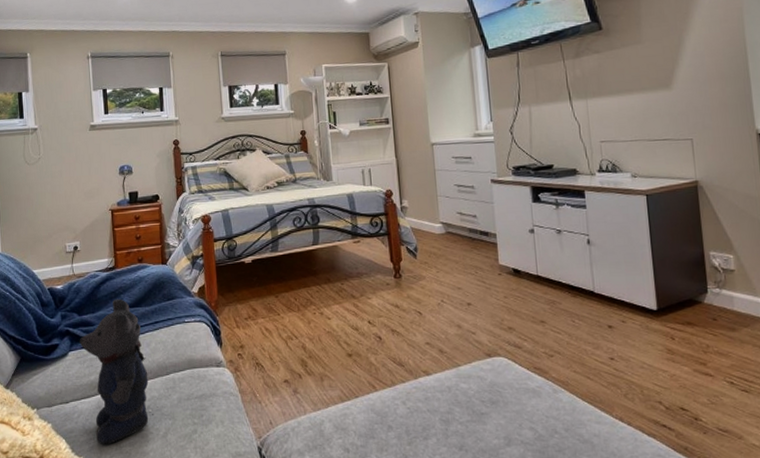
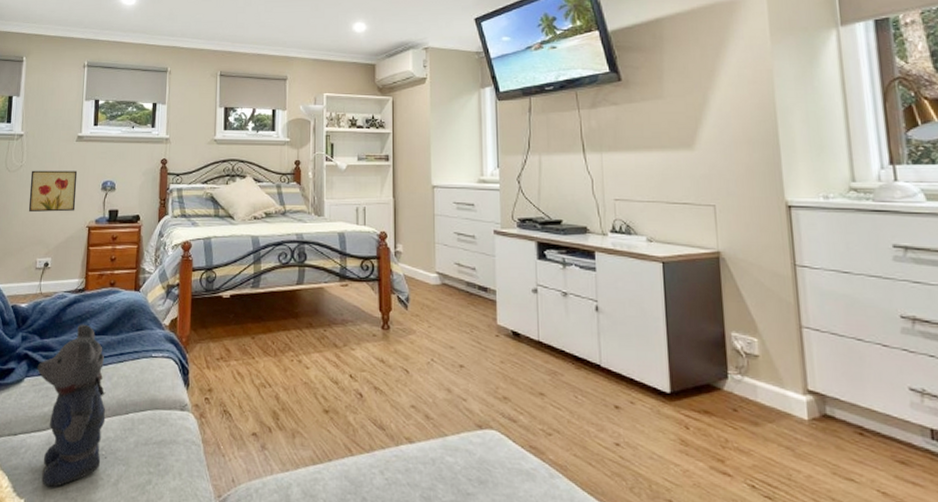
wall art: none [49,158,97,201] -> present [28,170,78,213]

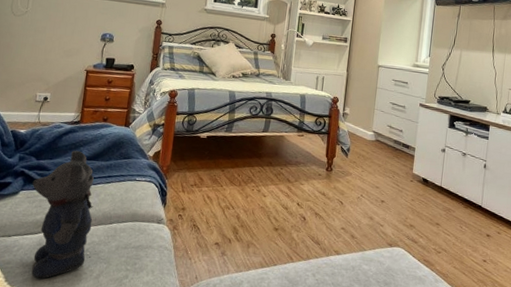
wall art: present [28,170,78,213] -> none [31,17,80,56]

